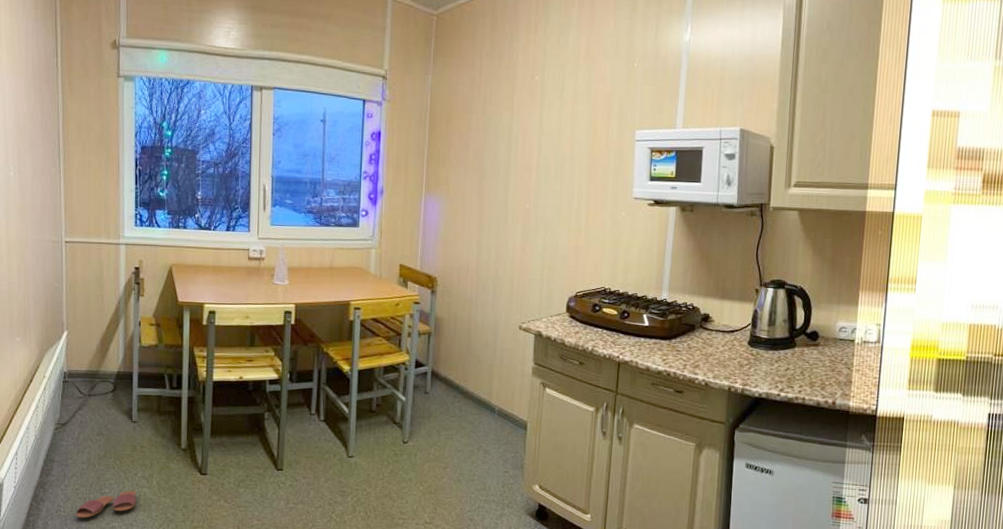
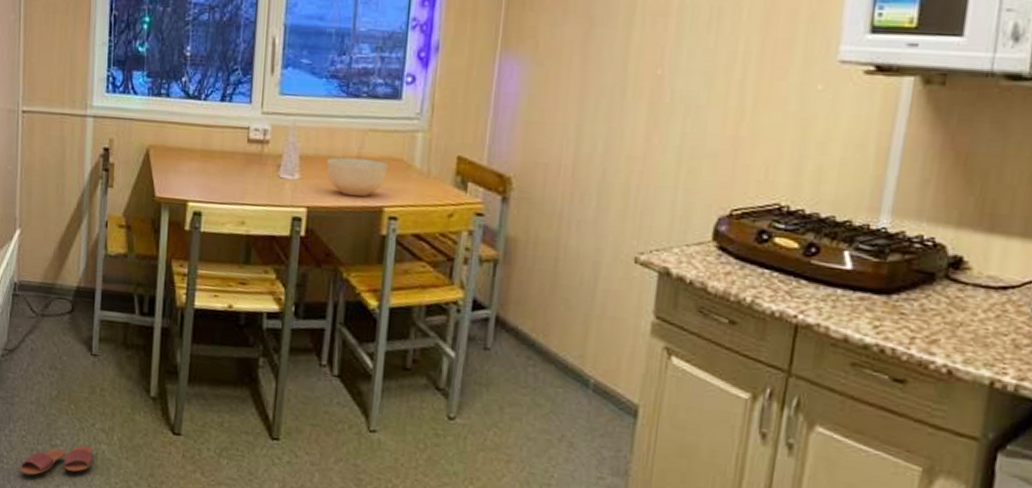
bowl: none [307,268,352,295] -> present [326,157,388,197]

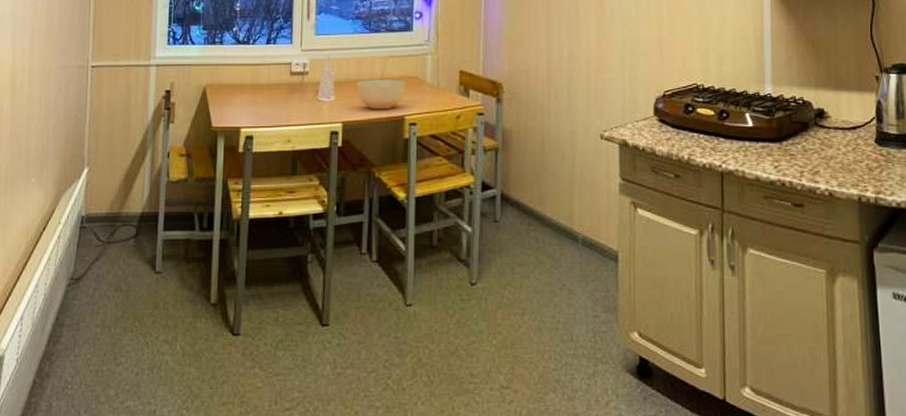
slippers: present [20,445,93,475] -> none [84,359,157,396]

